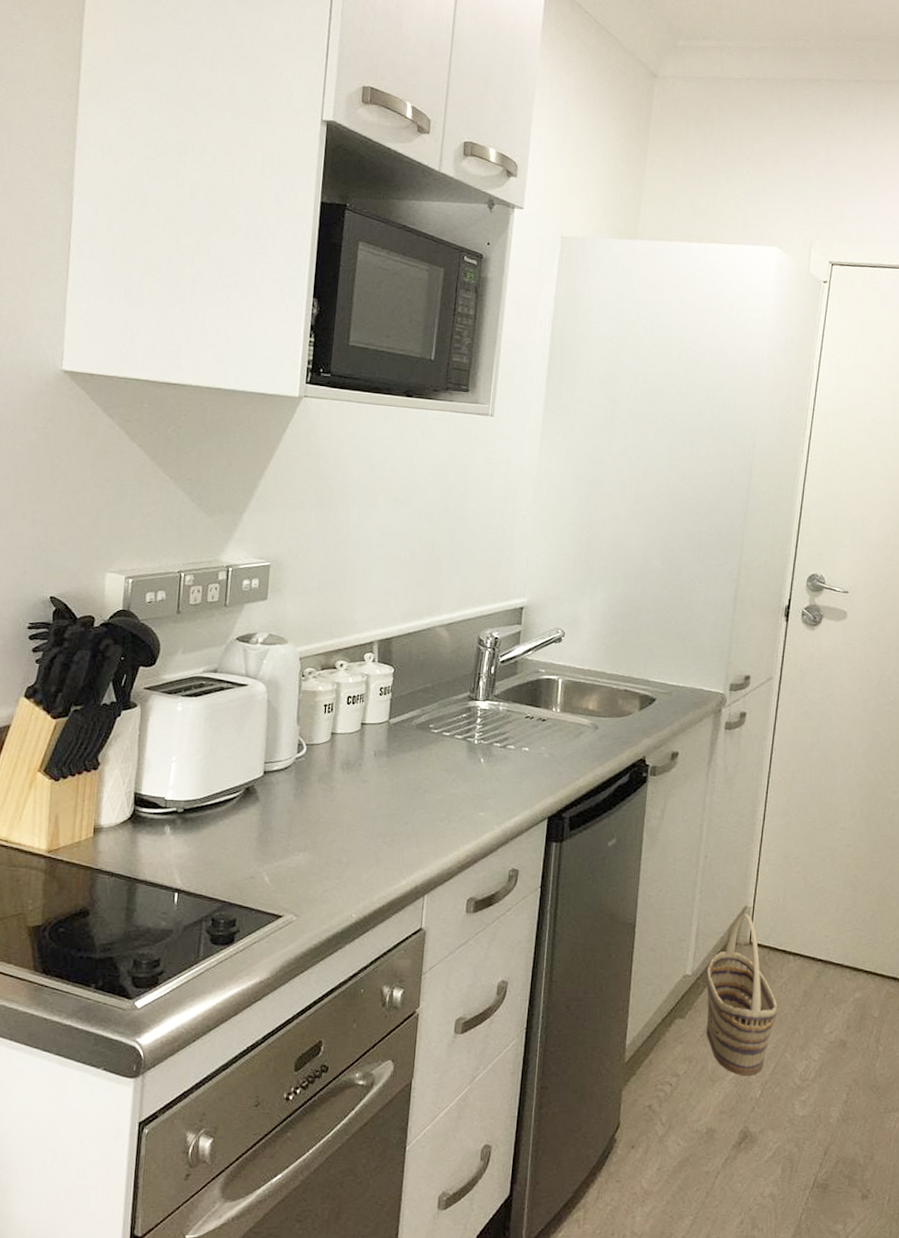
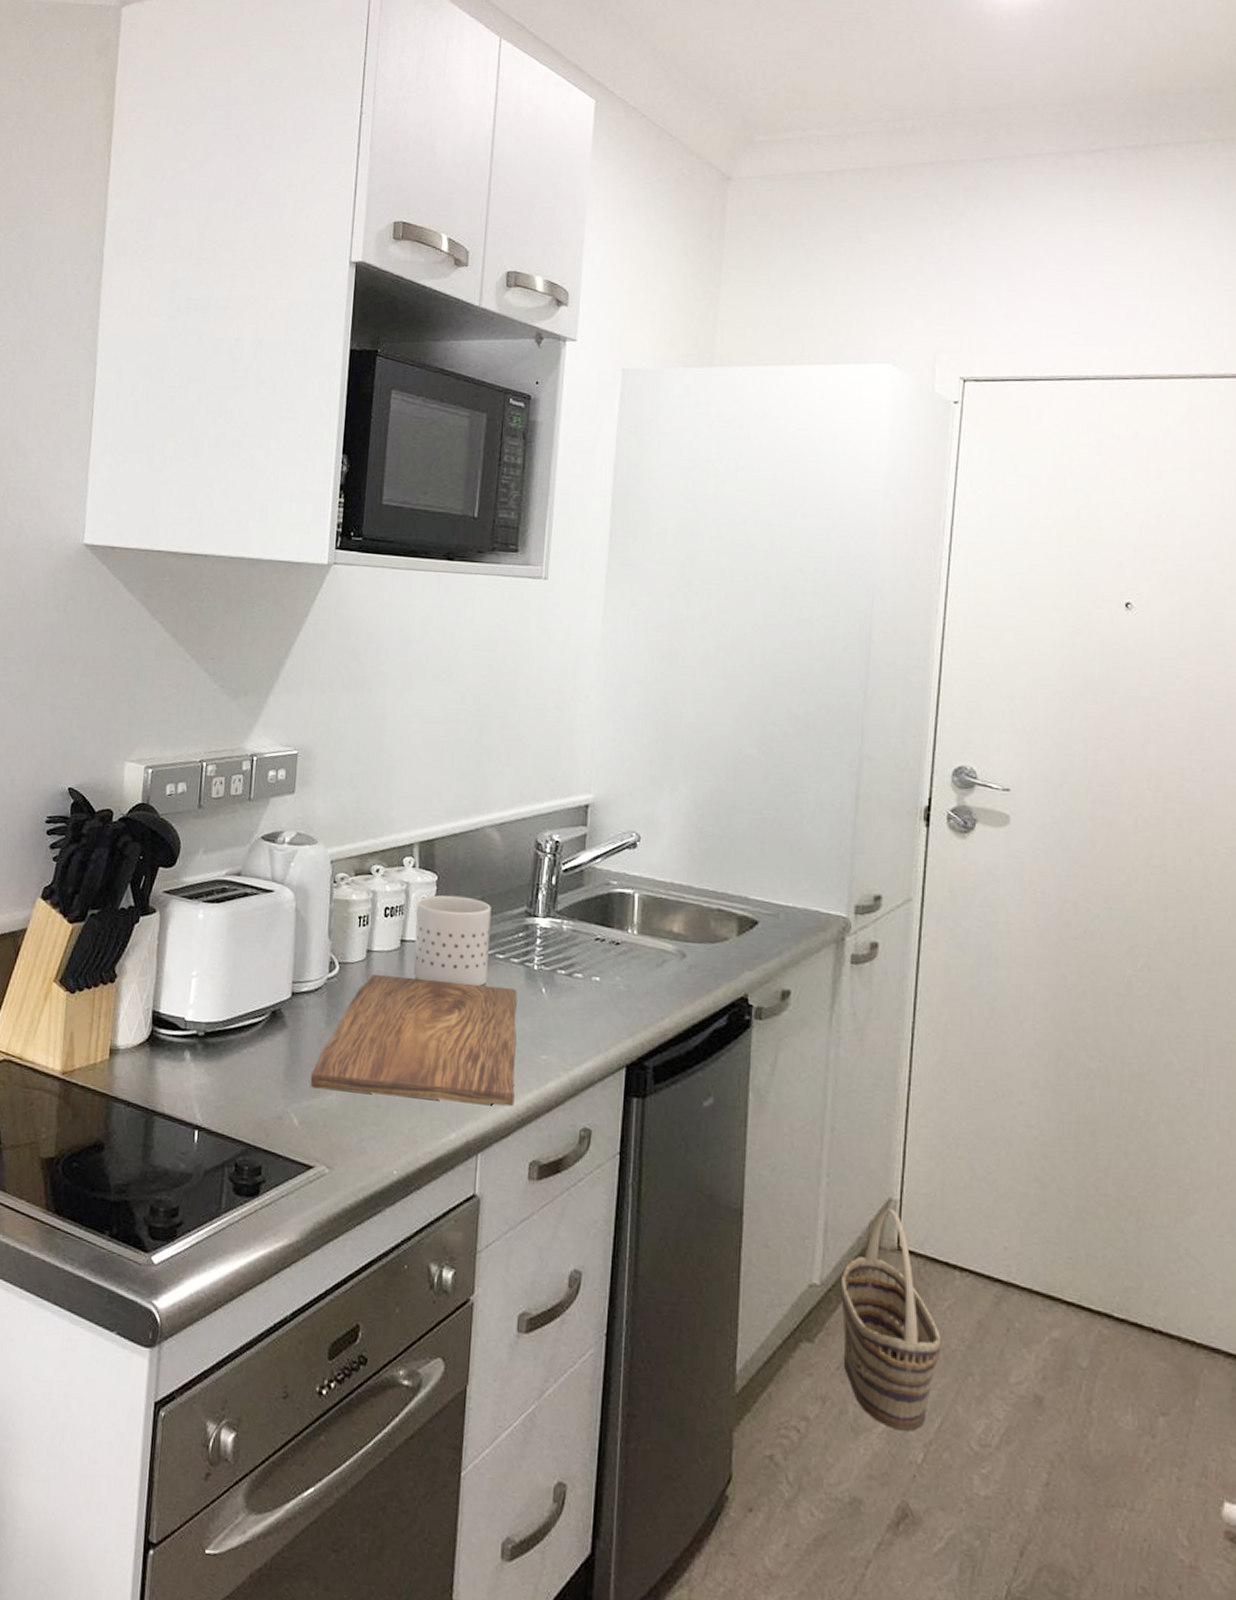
cutting board: none [280,753,460,856] -> present [310,974,518,1107]
mug: none [372,684,440,760] -> present [414,895,491,987]

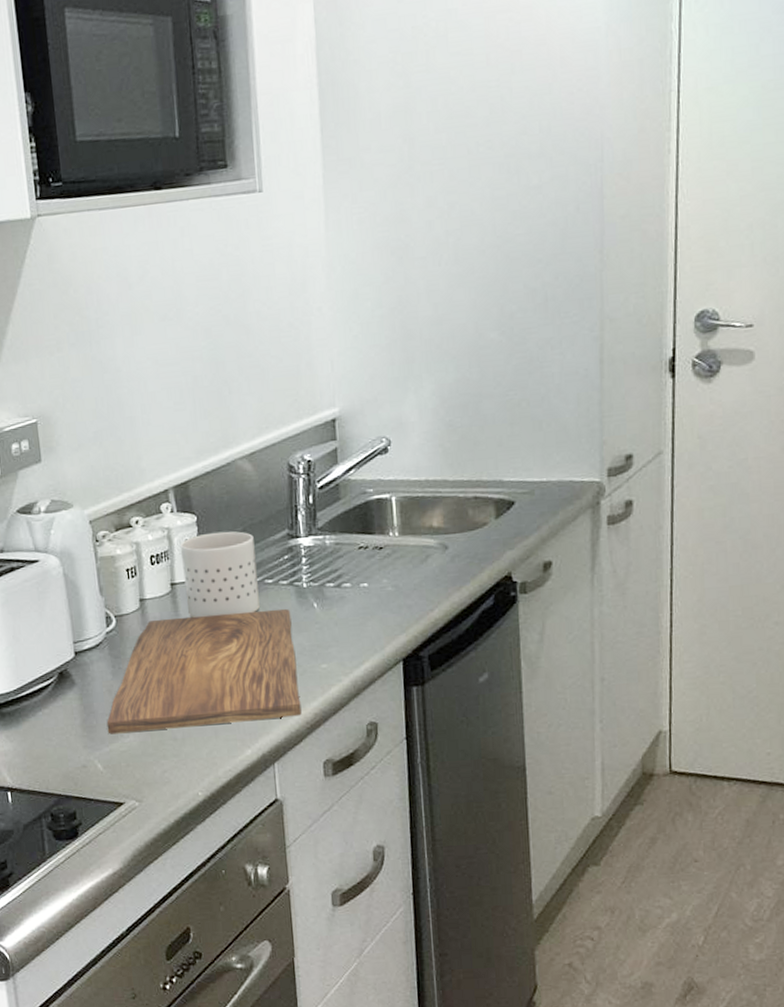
basket: present [840,1208,942,1431] -> none [619,739,715,923]

